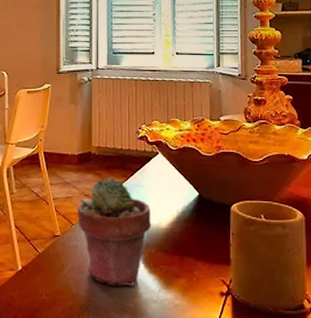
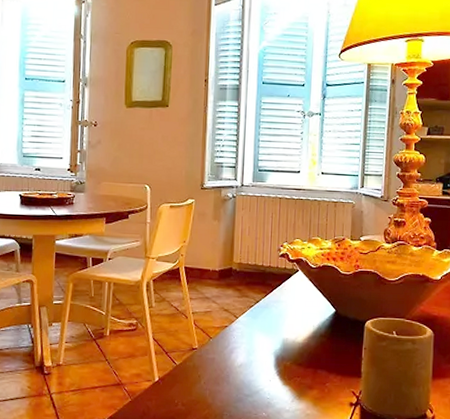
potted succulent: present [77,177,152,287] -> none [216,293,288,398]

